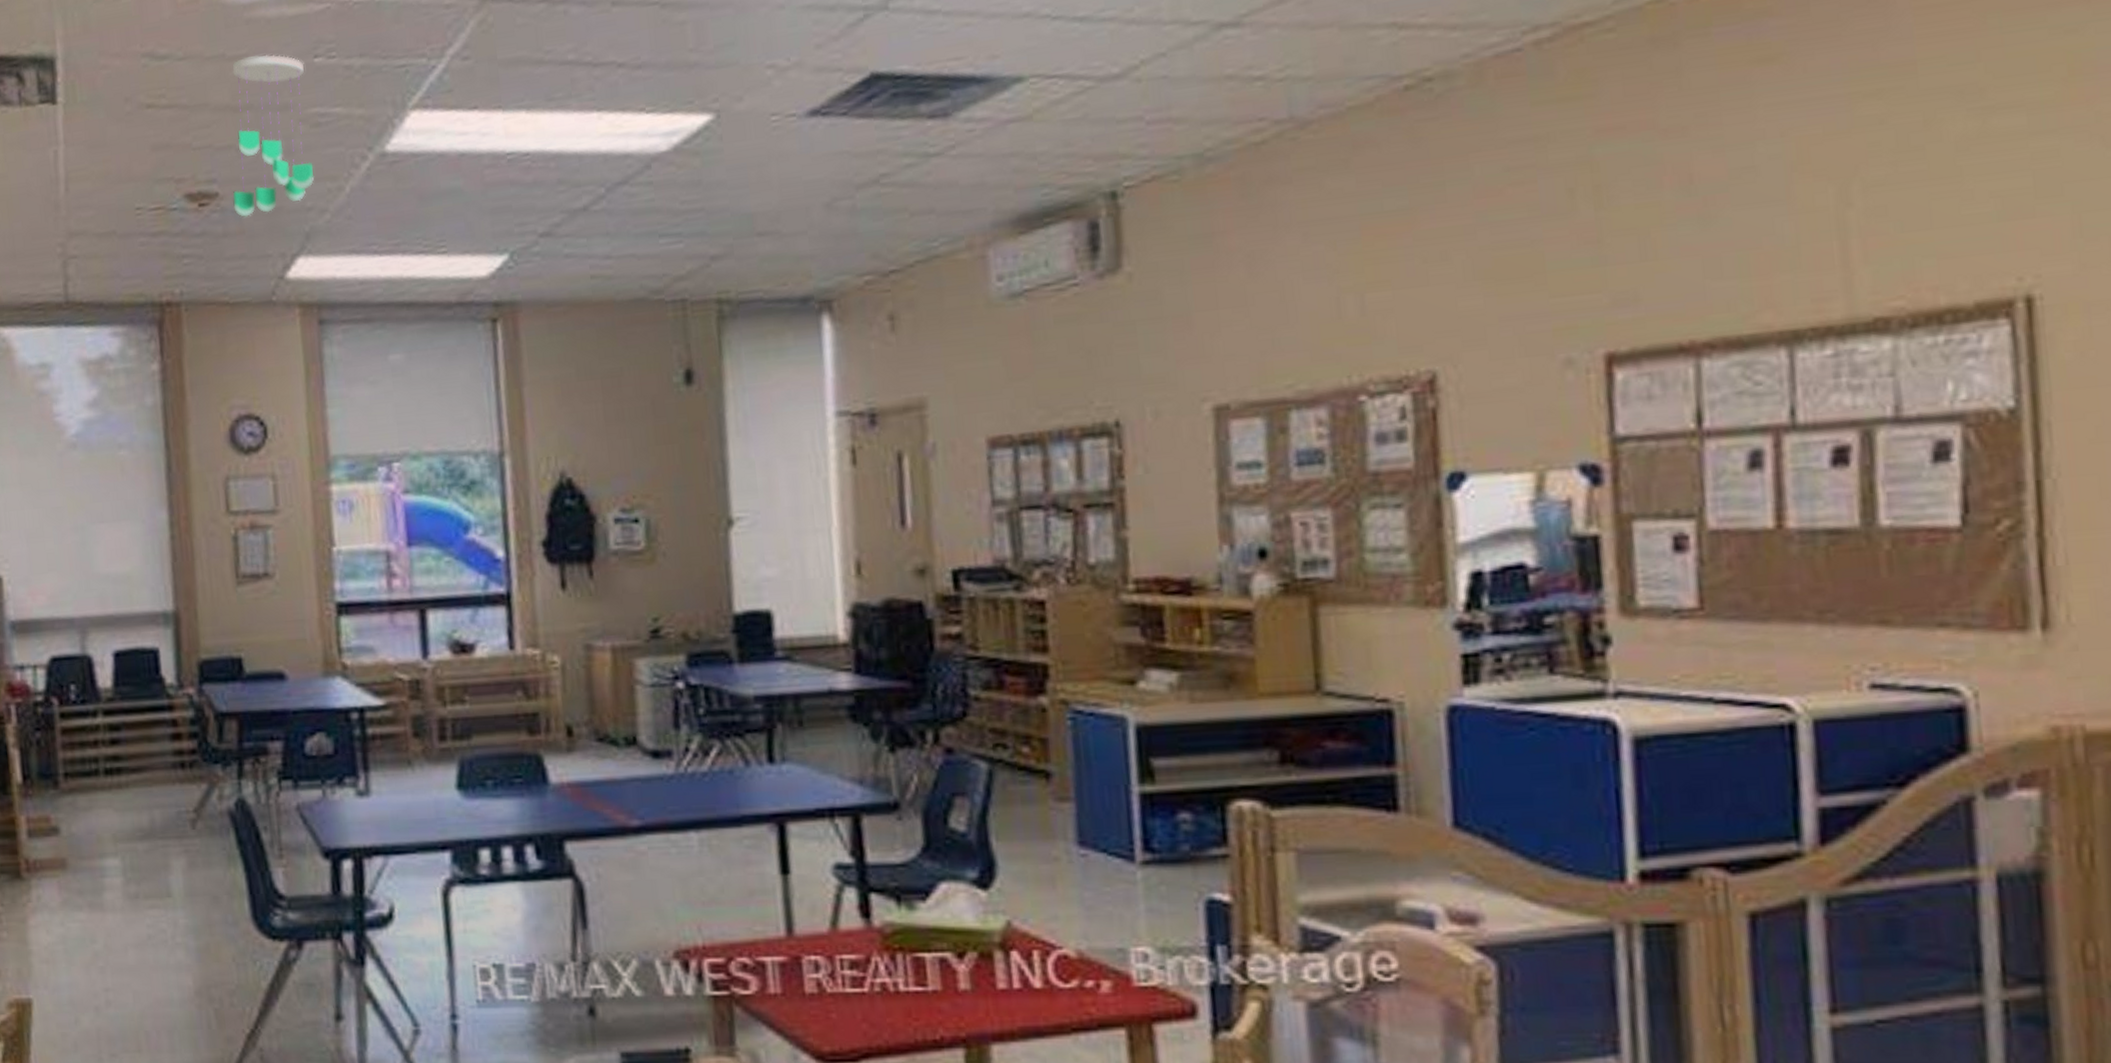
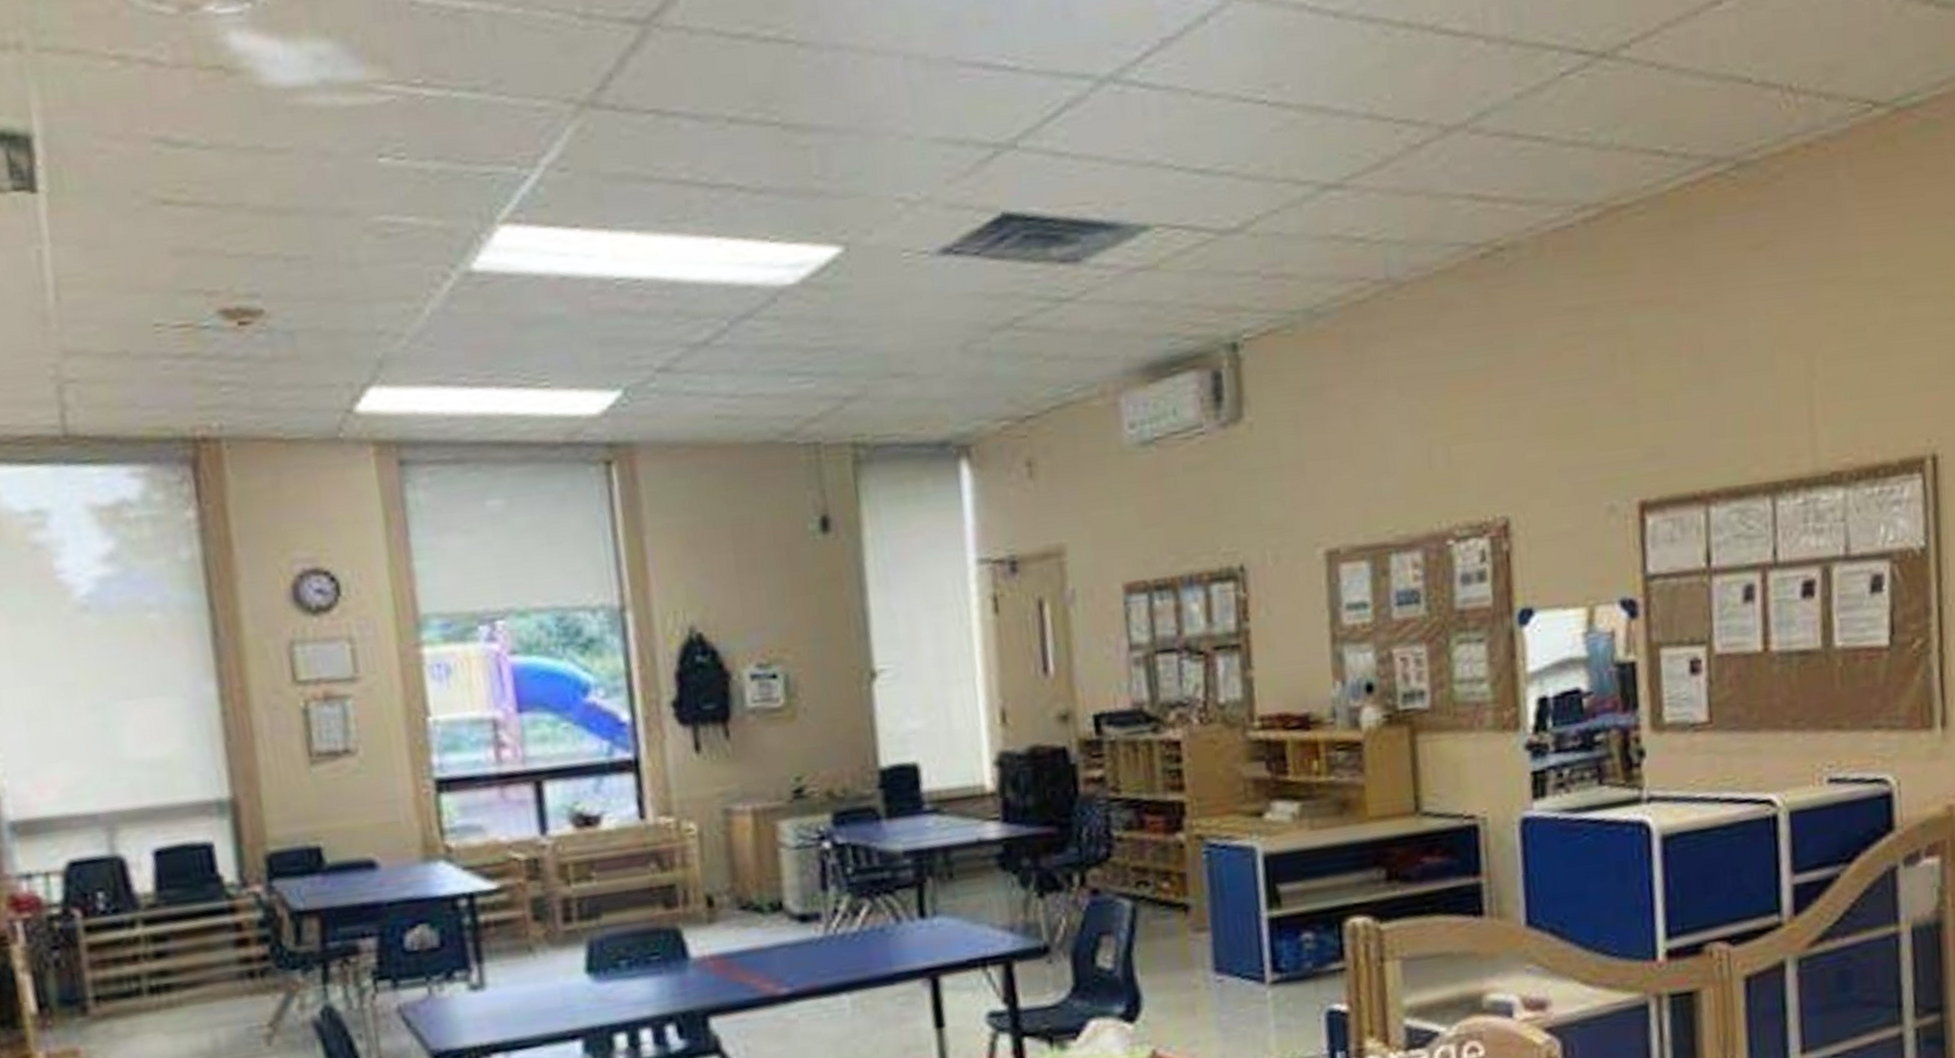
ceiling mobile: present [232,54,315,218] -> none [273,150,386,340]

